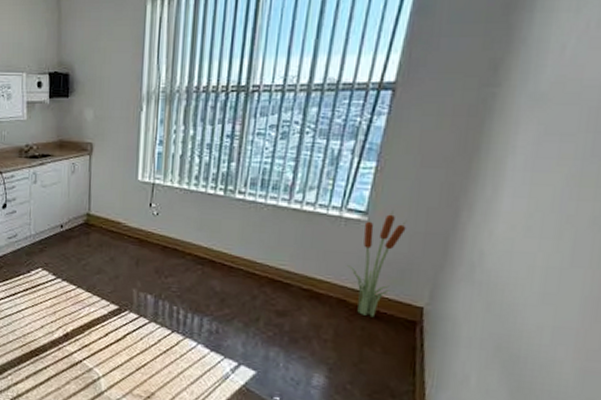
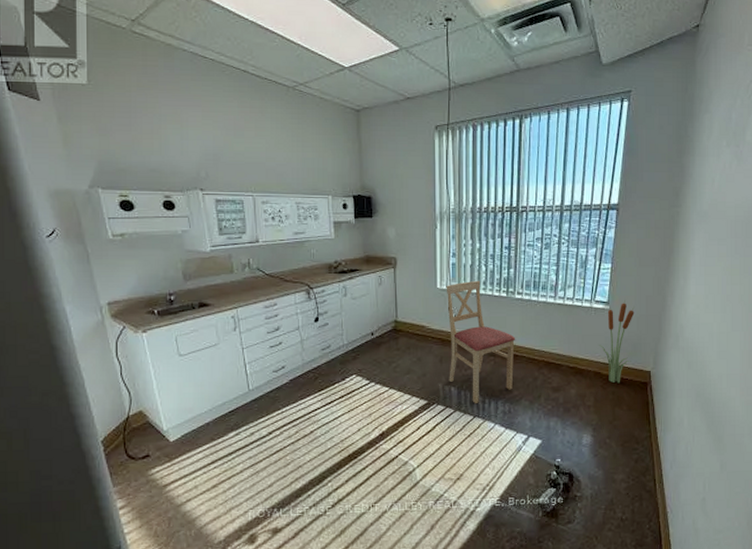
chair: none [145,173,232,317] -> present [446,280,516,403]

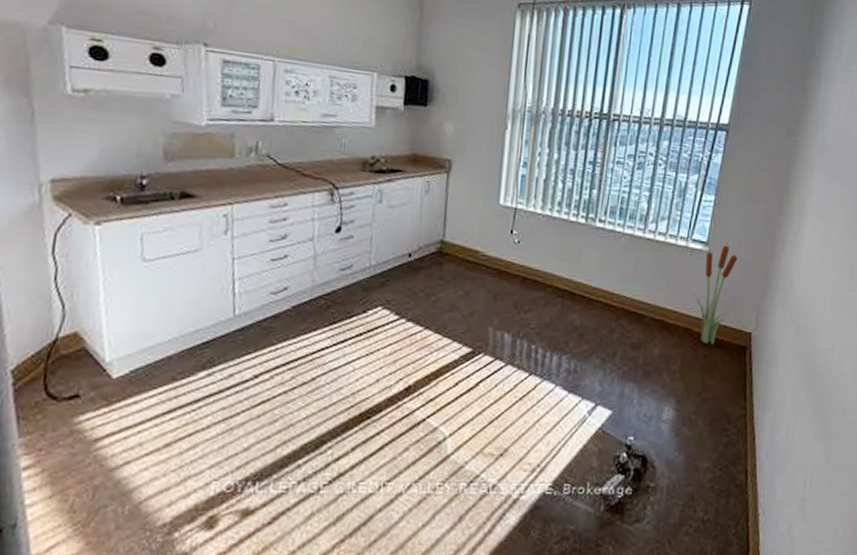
chair: present [446,280,516,403] -> none [502,199,592,357]

